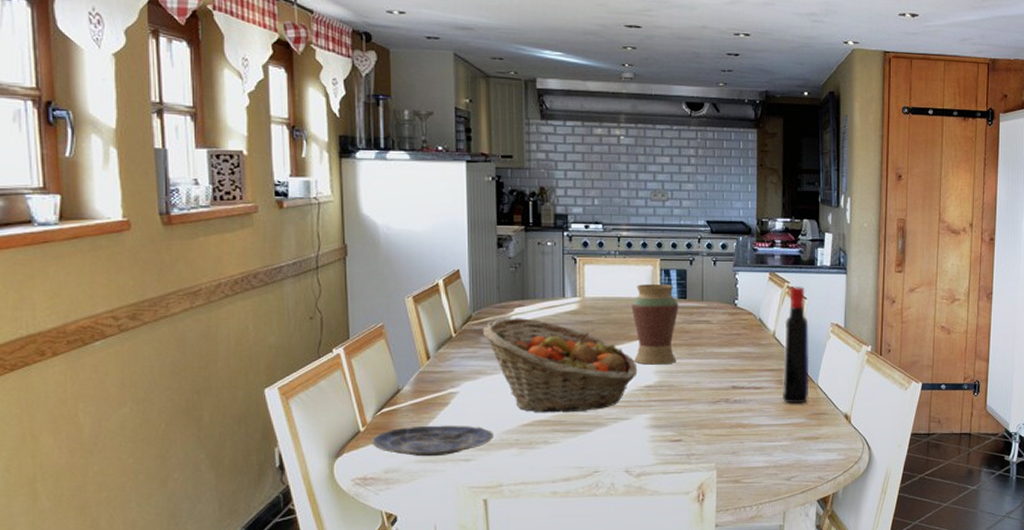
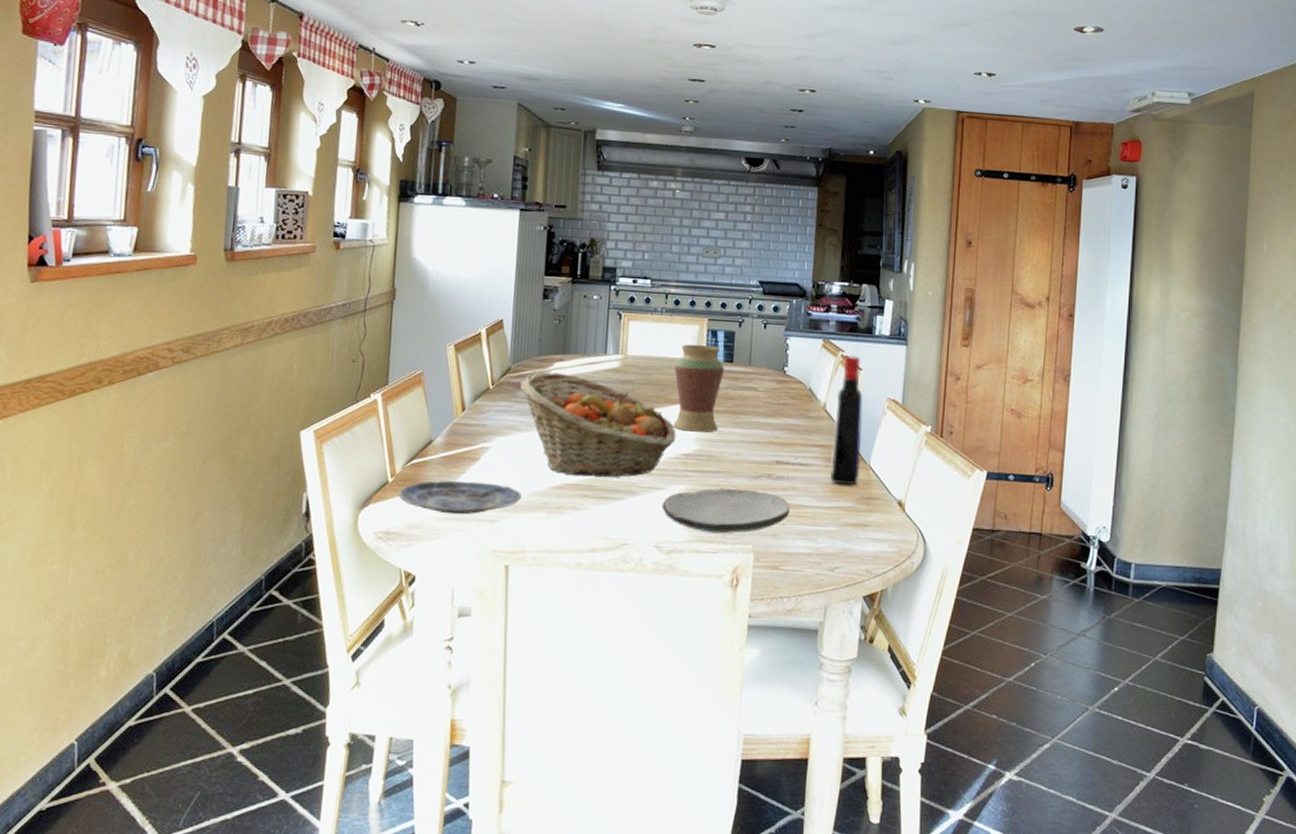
plate: none [628,414,747,456] -> present [662,488,790,534]

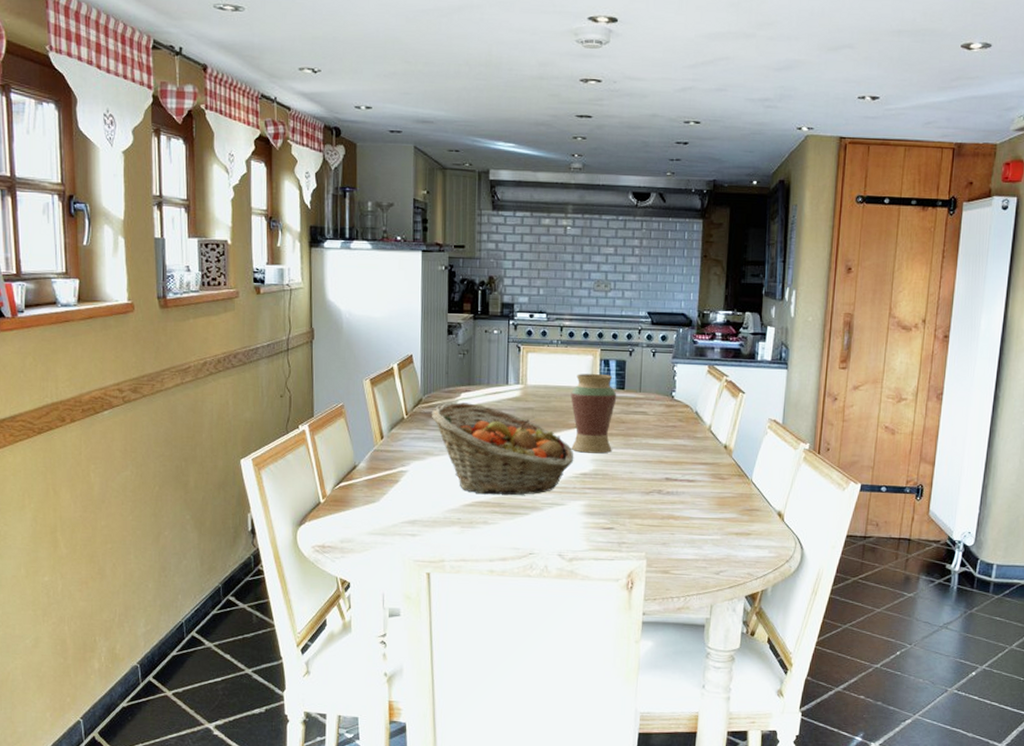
plate: present [397,480,521,515] -> none [329,500,438,530]
plate: present [662,488,790,534] -> none [563,503,678,543]
liquor bottle: present [830,355,863,486] -> none [715,380,746,499]

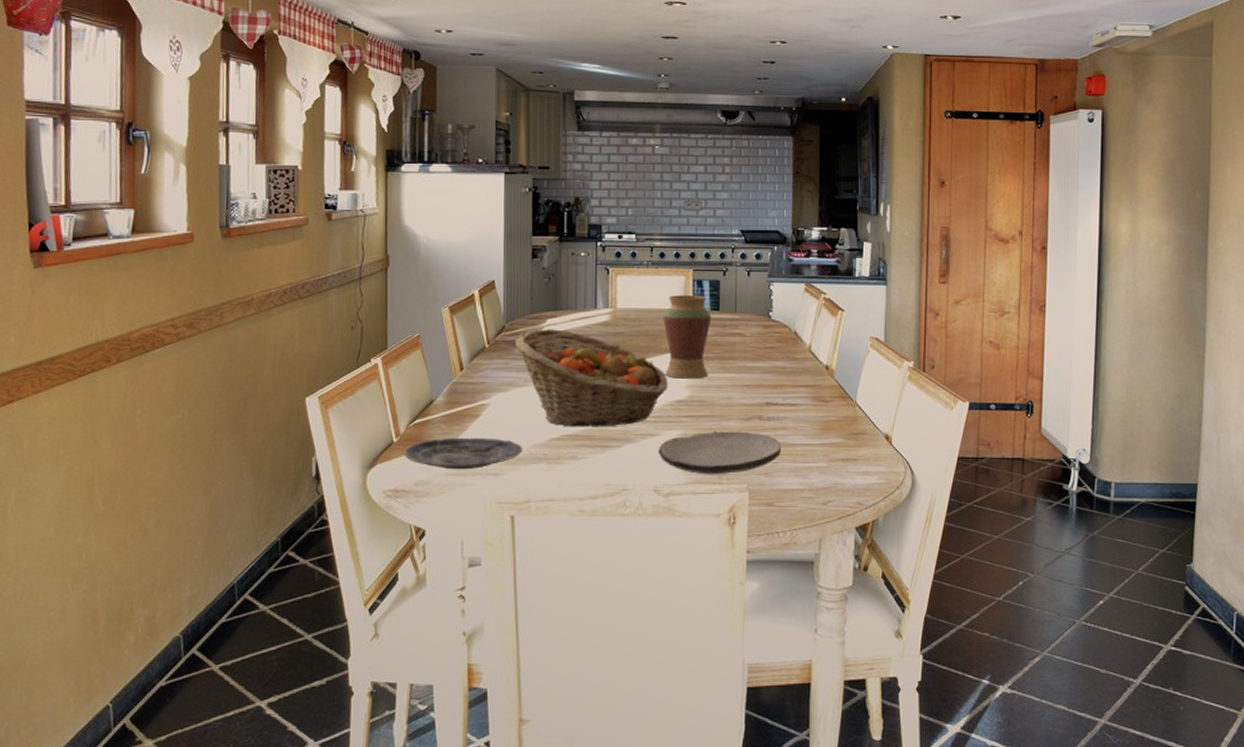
plate: none [329,500,438,530] -> present [403,437,522,470]
plate: none [563,503,678,543] -> present [658,431,781,475]

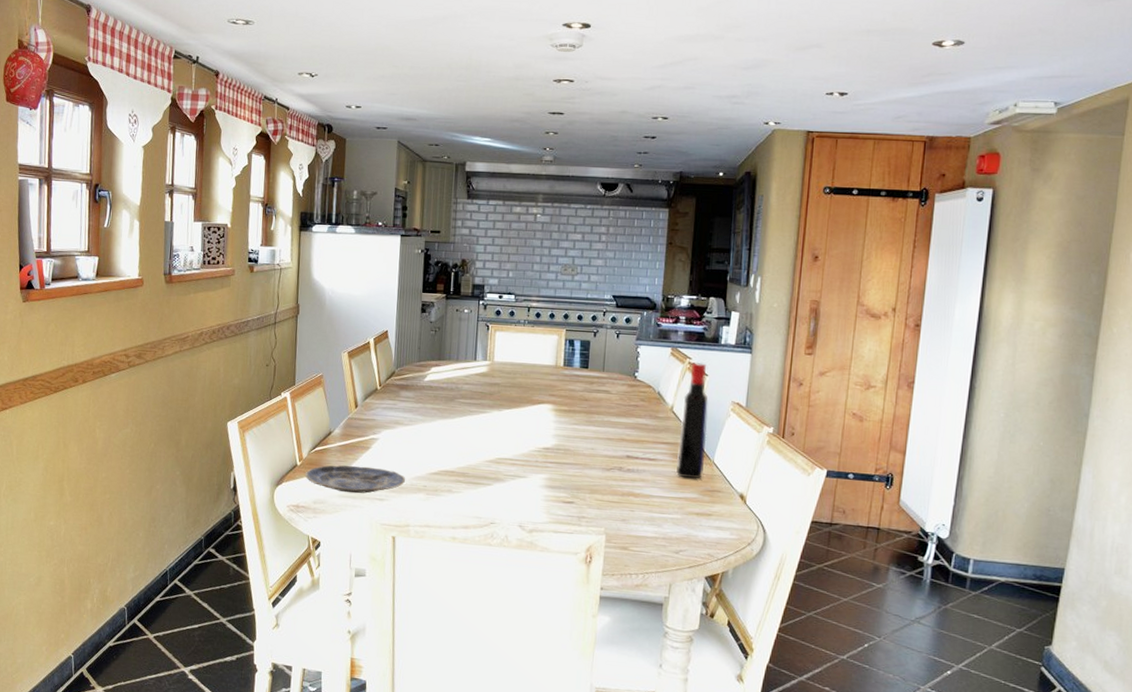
fruit basket: present [514,329,668,427] -> none [402,376,538,467]
plate: present [658,431,781,475] -> none [524,477,638,518]
vase: present [663,294,712,379] -> none [534,352,581,429]
liquor bottle: none [818,298,848,422] -> present [676,363,709,479]

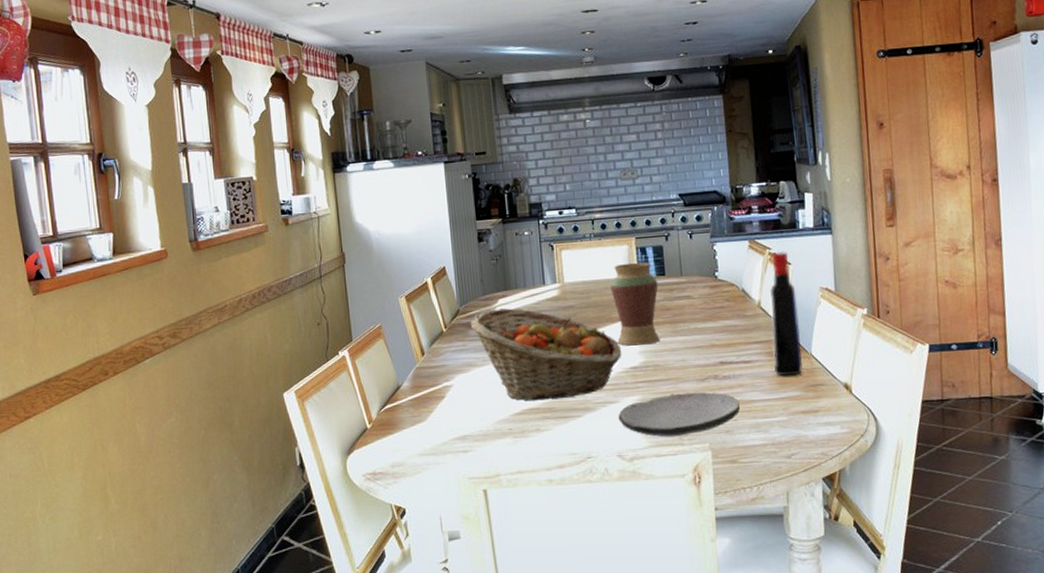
plate: present [304,465,405,494] -> none [377,417,488,450]
fruit basket: none [402,376,538,467] -> present [470,308,622,401]
plate: none [524,477,638,518] -> present [618,392,740,437]
vase: none [534,352,581,429] -> present [610,262,660,346]

